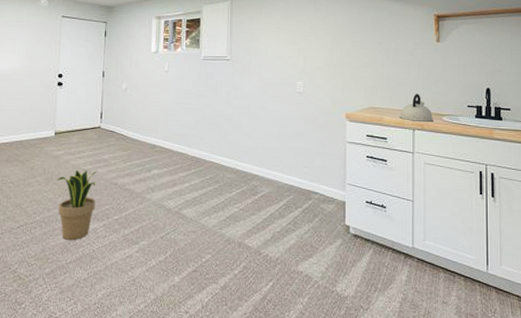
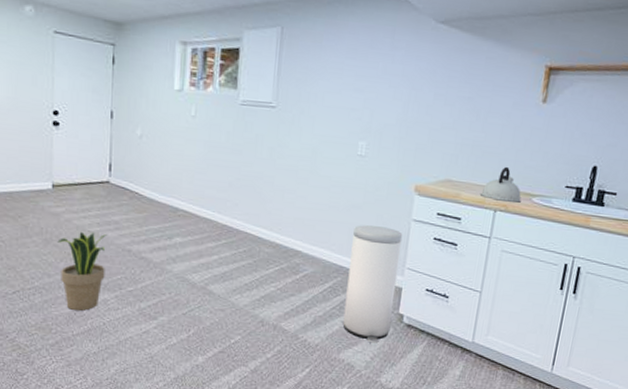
pedal bin: none [298,149,341,254] -> present [343,225,403,344]

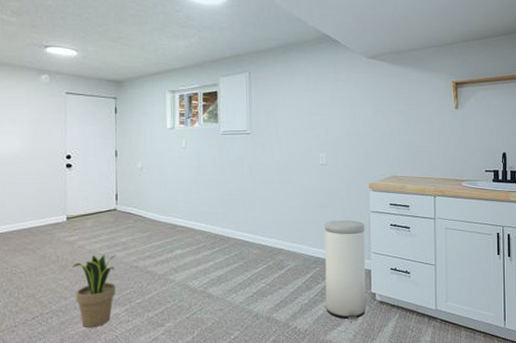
kettle: present [481,166,521,204] -> none [421,160,453,189]

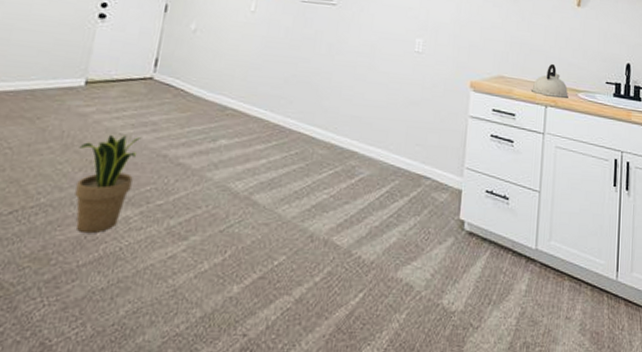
pedal bin: present [325,220,366,322] -> none [401,122,461,257]
kettle: none [421,160,453,189] -> present [532,63,568,99]

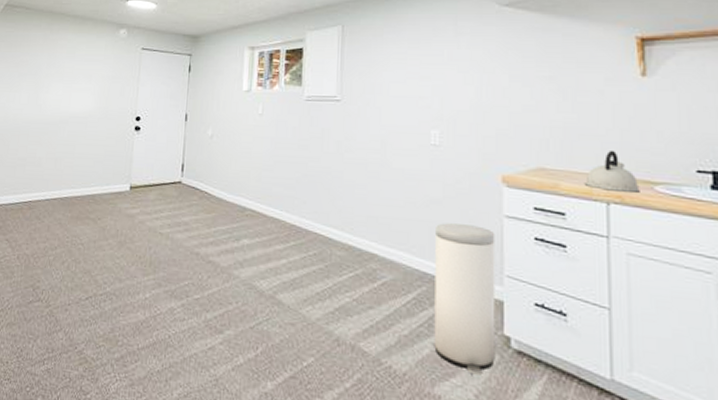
potted plant: present [75,134,142,233] -> none [130,233,177,321]
pedal bin: none [401,122,461,257] -> present [434,223,495,376]

